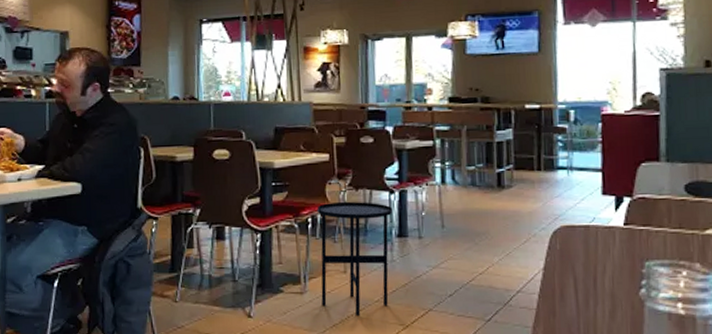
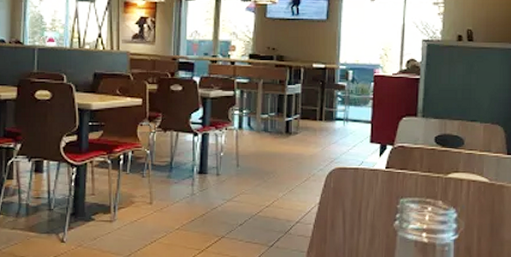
side table: present [317,201,392,315] -> none [128,141,195,241]

